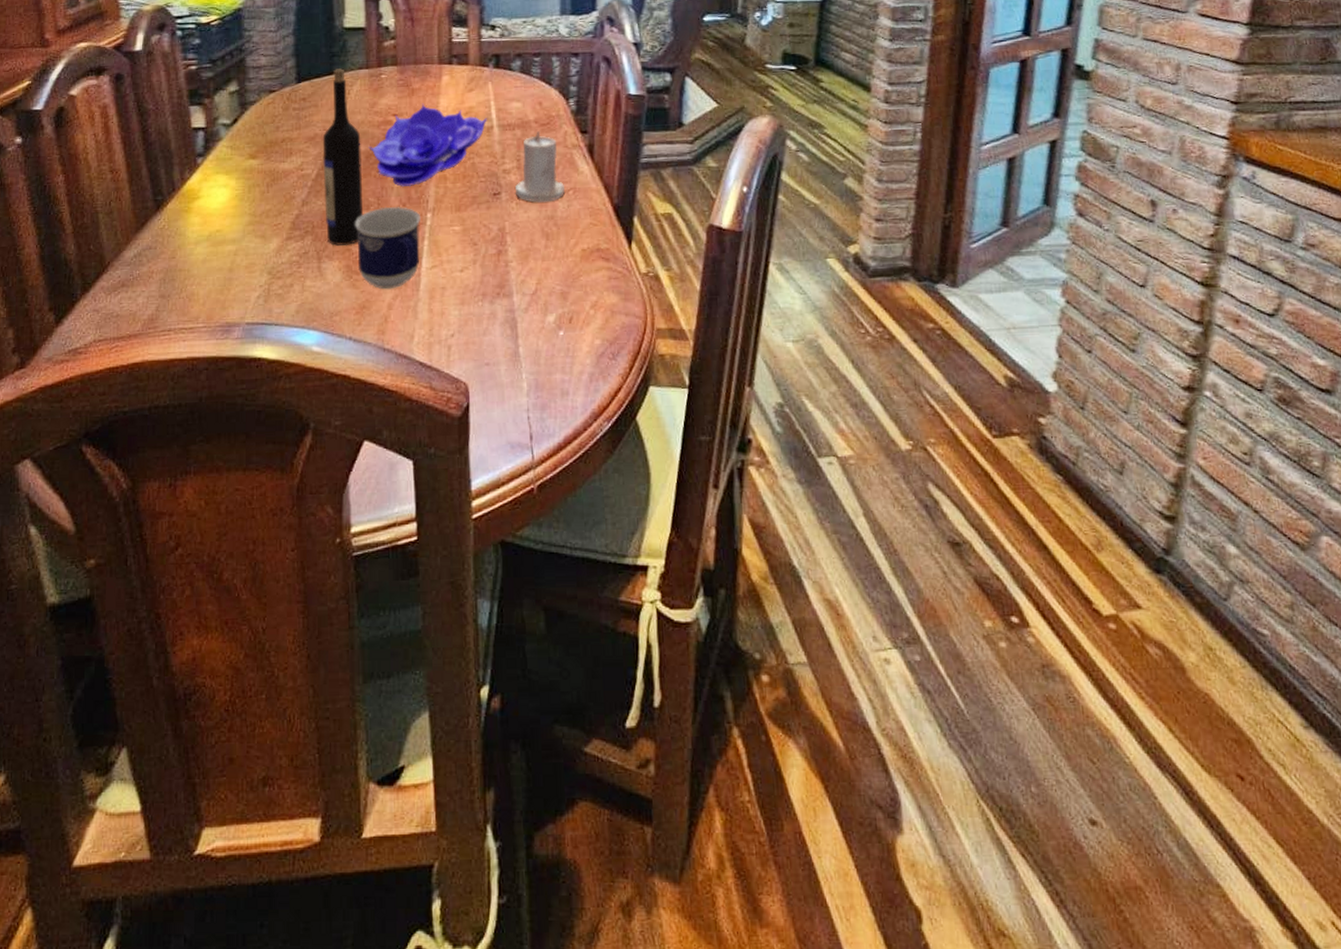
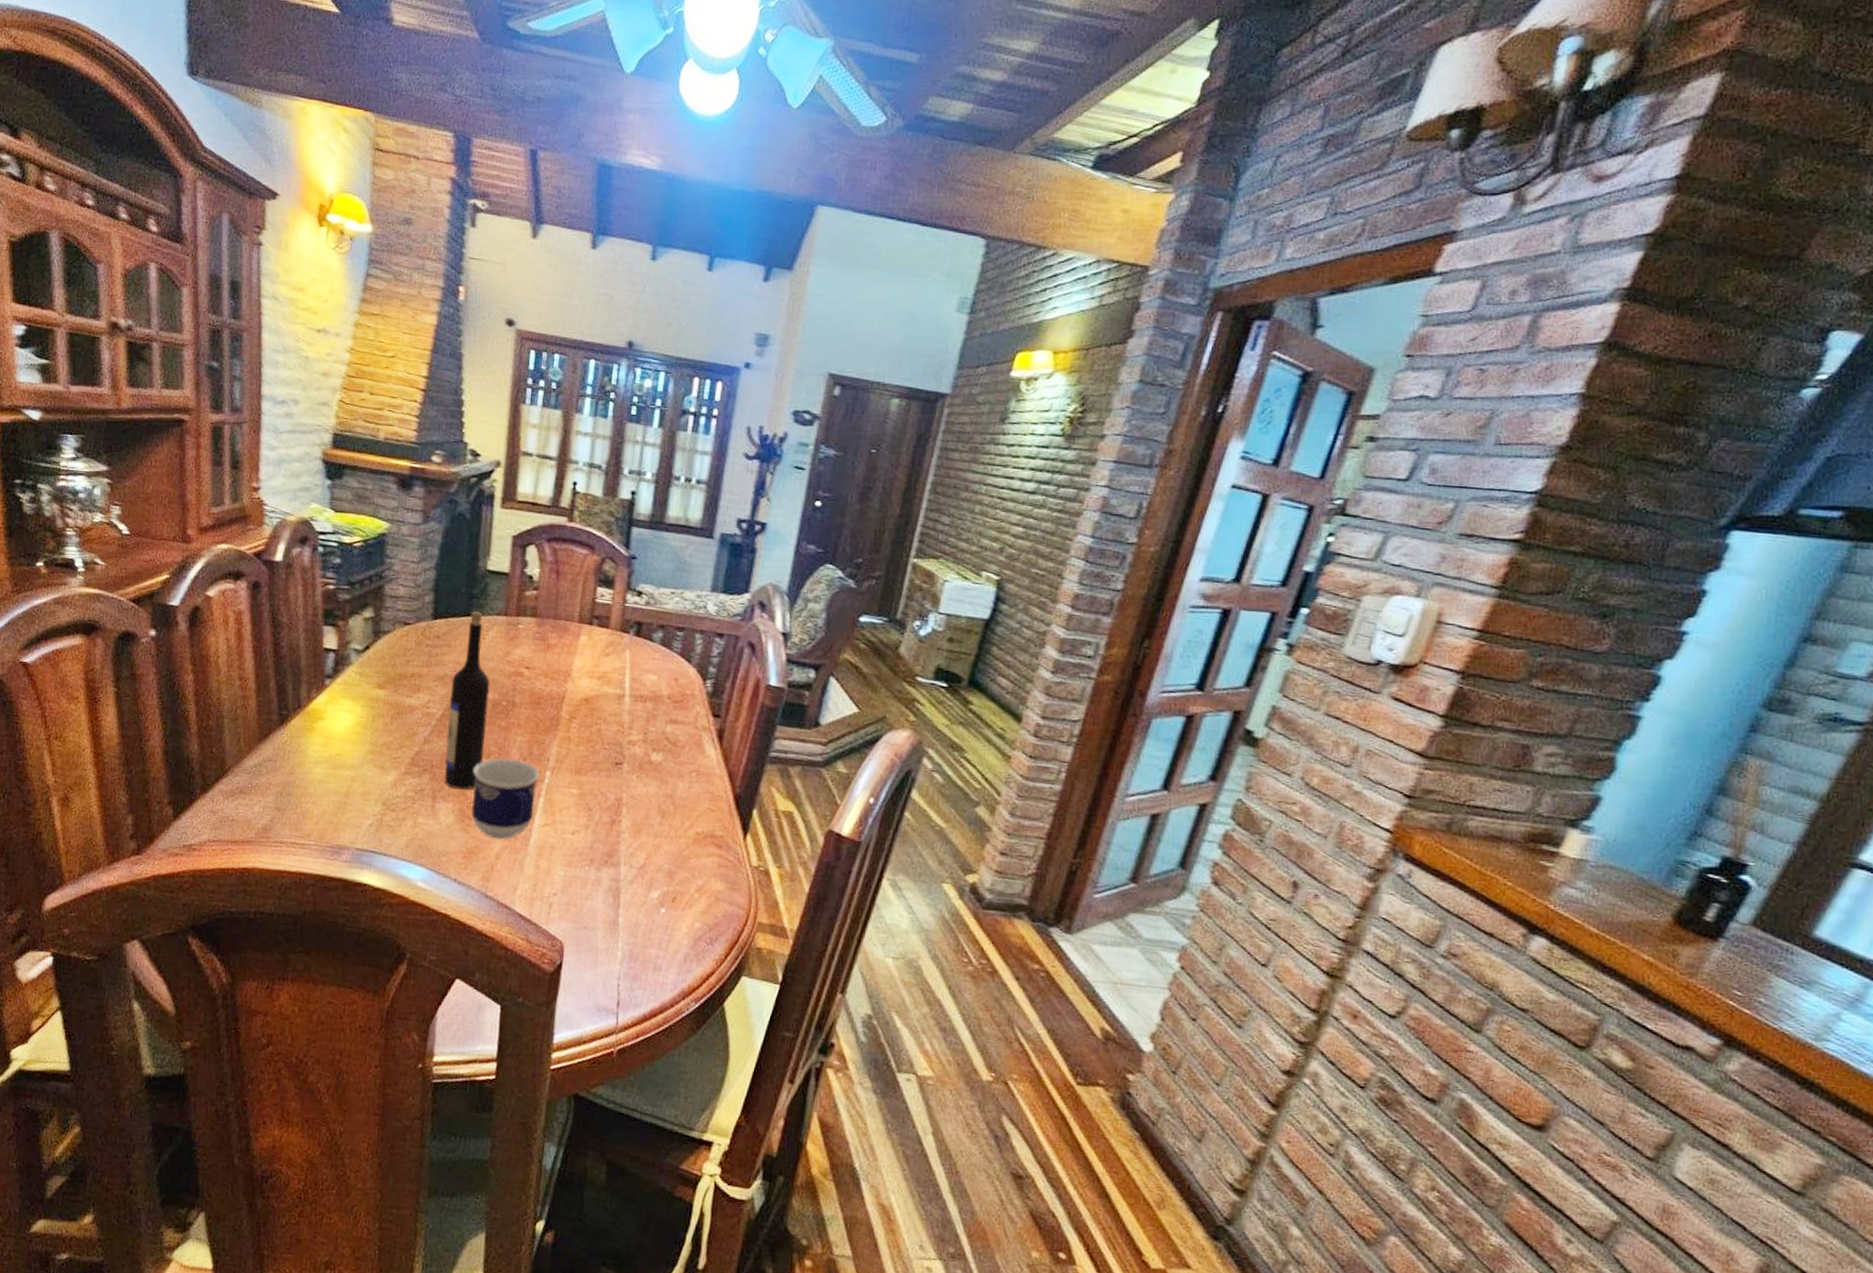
decorative bowl: present [368,103,488,187] -> none [496,660,621,743]
candle: present [516,131,565,203] -> none [638,707,688,780]

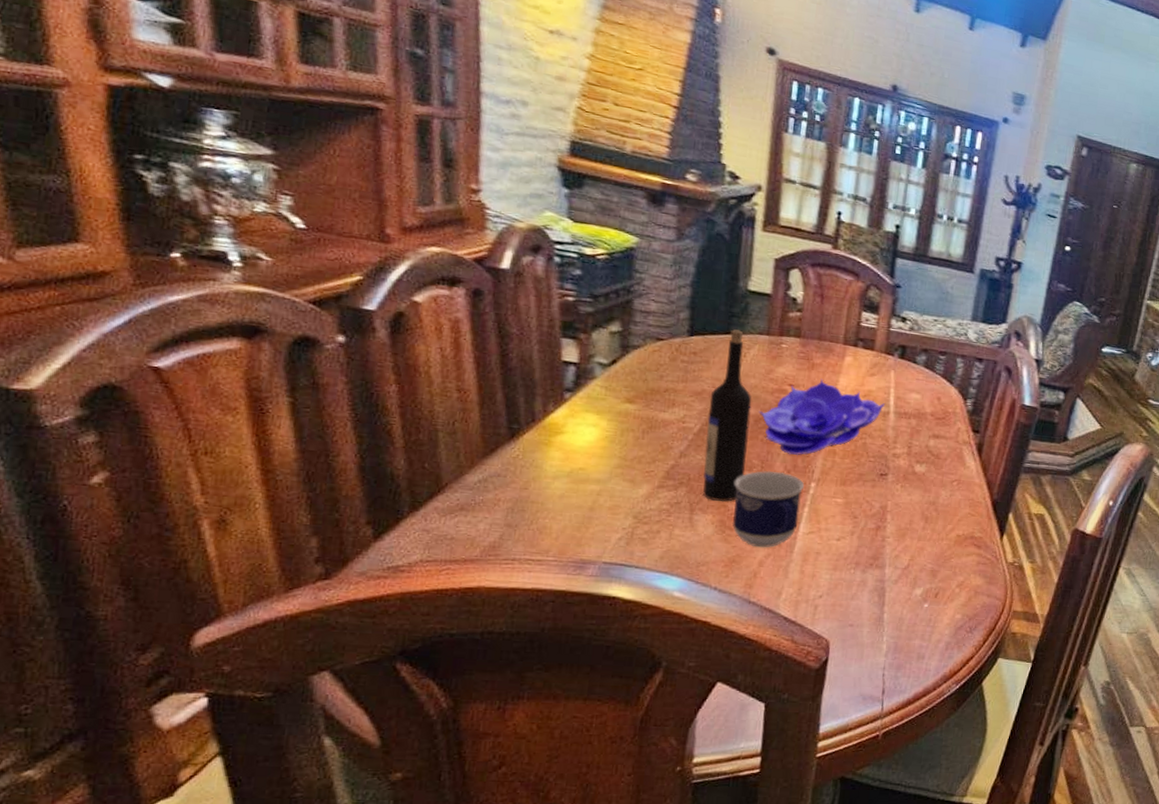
decorative bowl: none [496,660,621,743] -> present [759,378,886,456]

